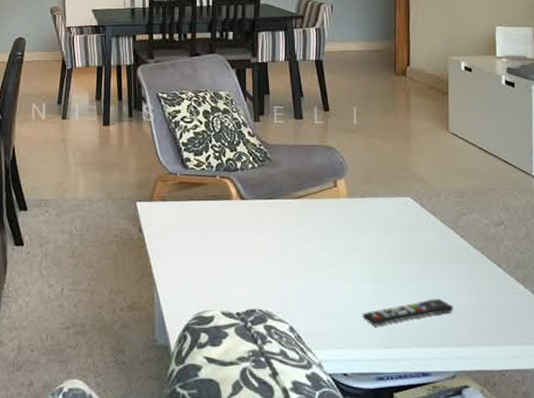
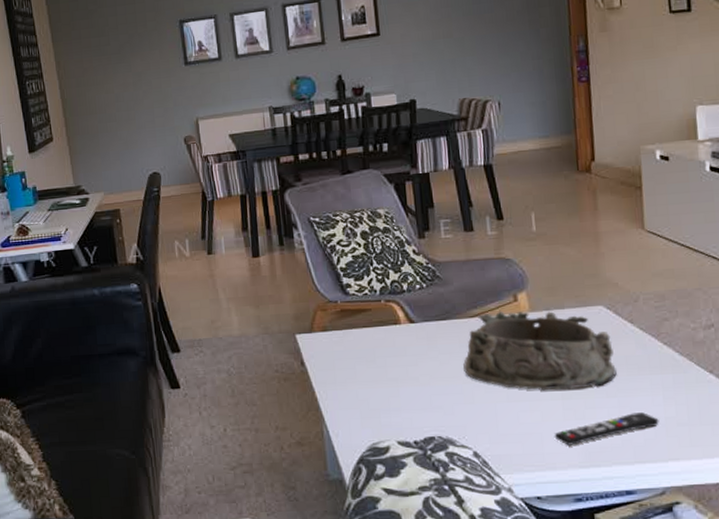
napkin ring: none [286,194,419,273] -> present [463,310,617,391]

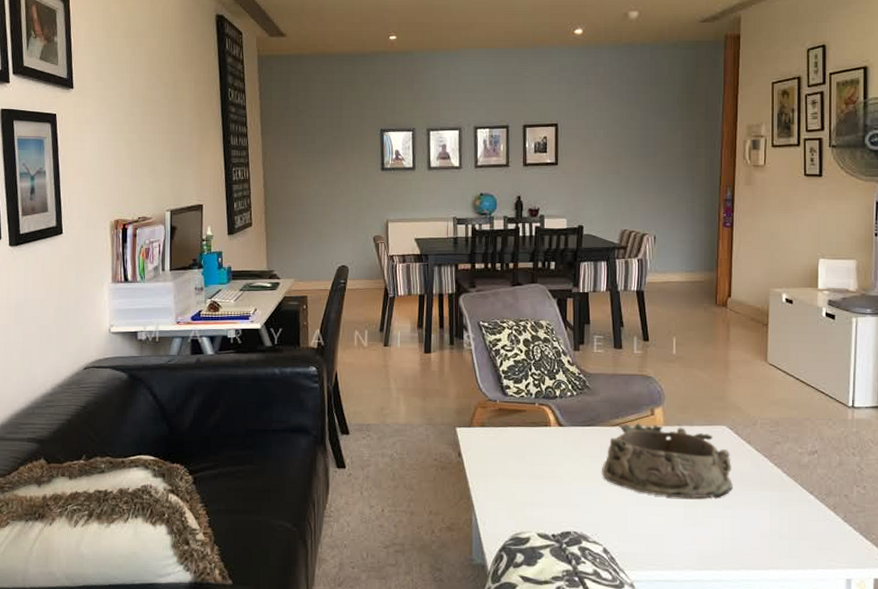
remote control: present [554,412,659,445] -> none [674,524,765,549]

